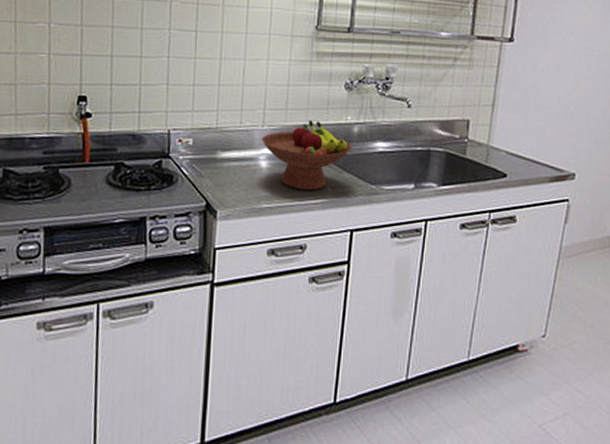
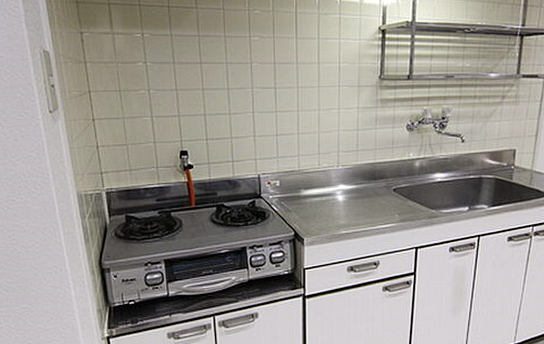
fruit bowl: present [262,119,352,191] -> none [338,158,415,218]

